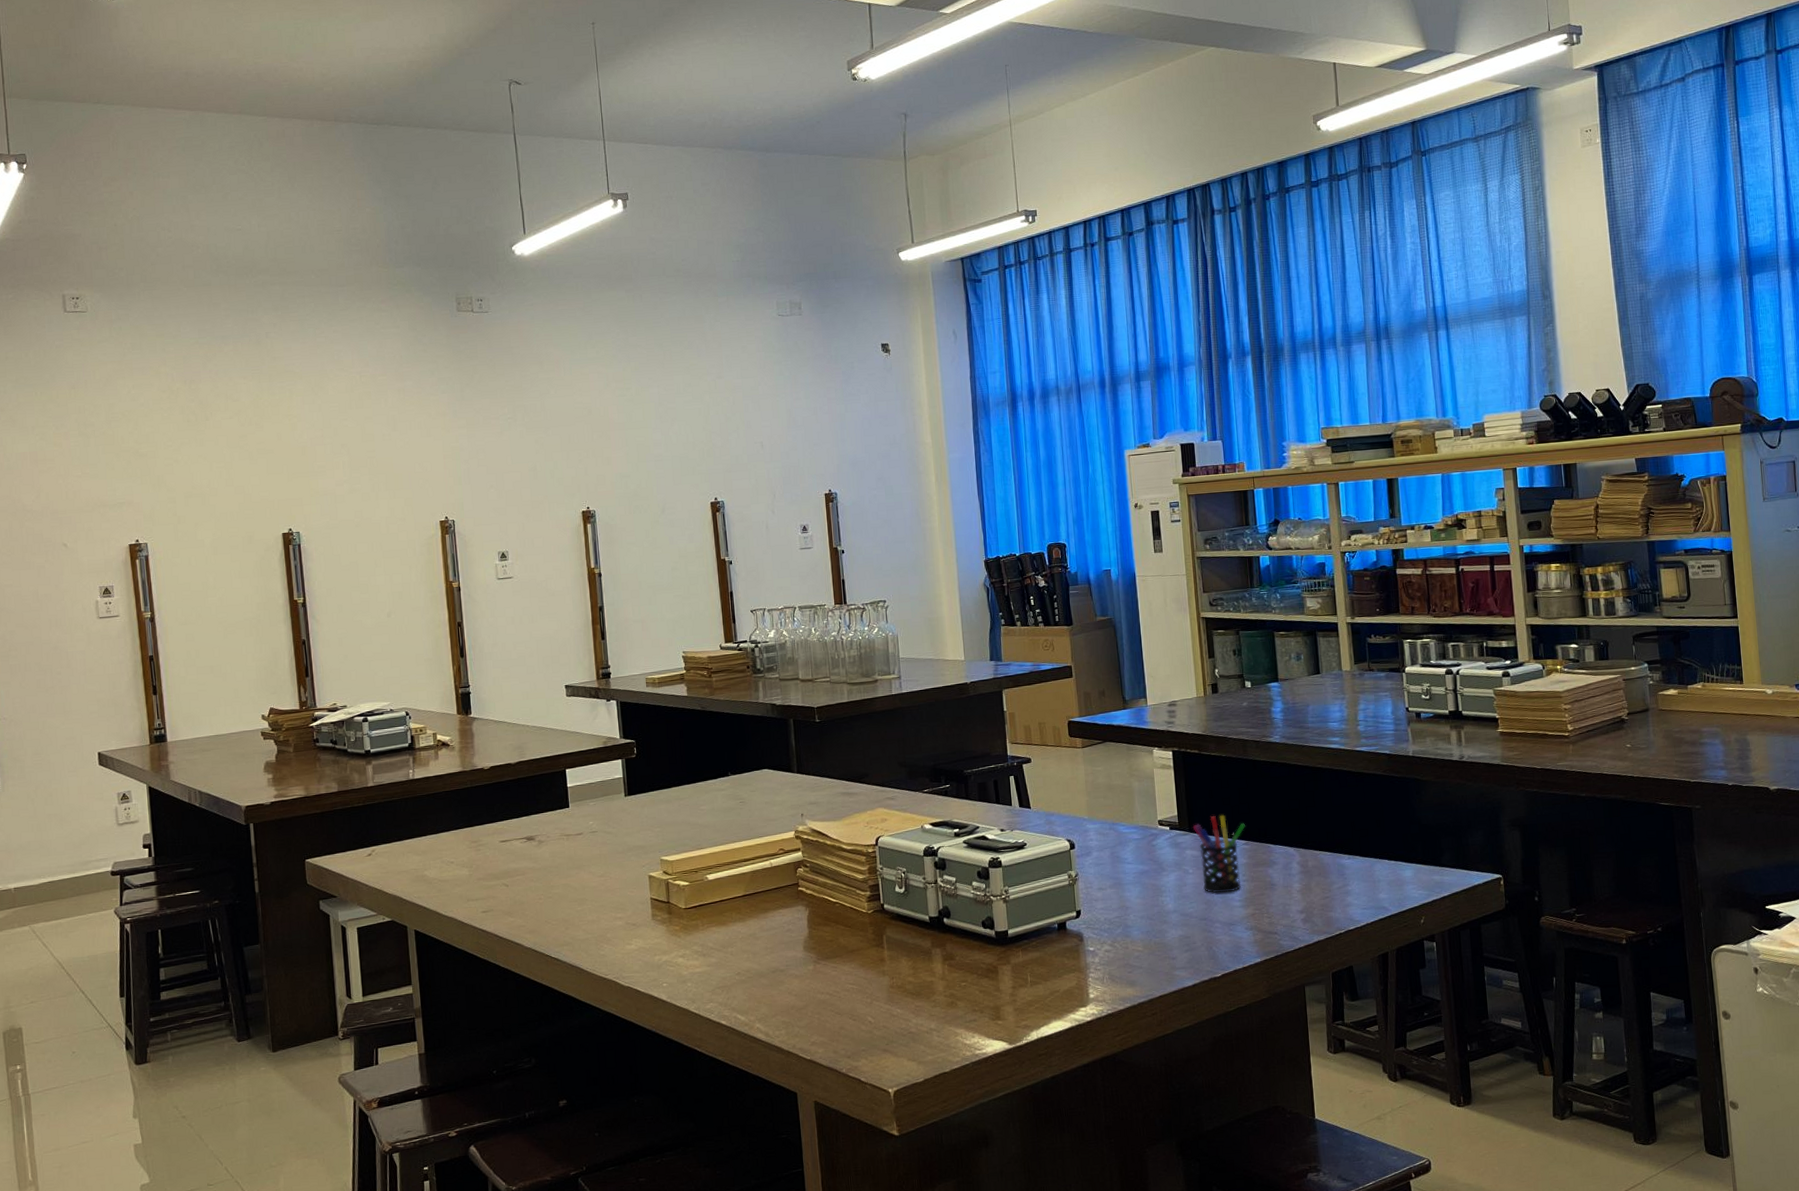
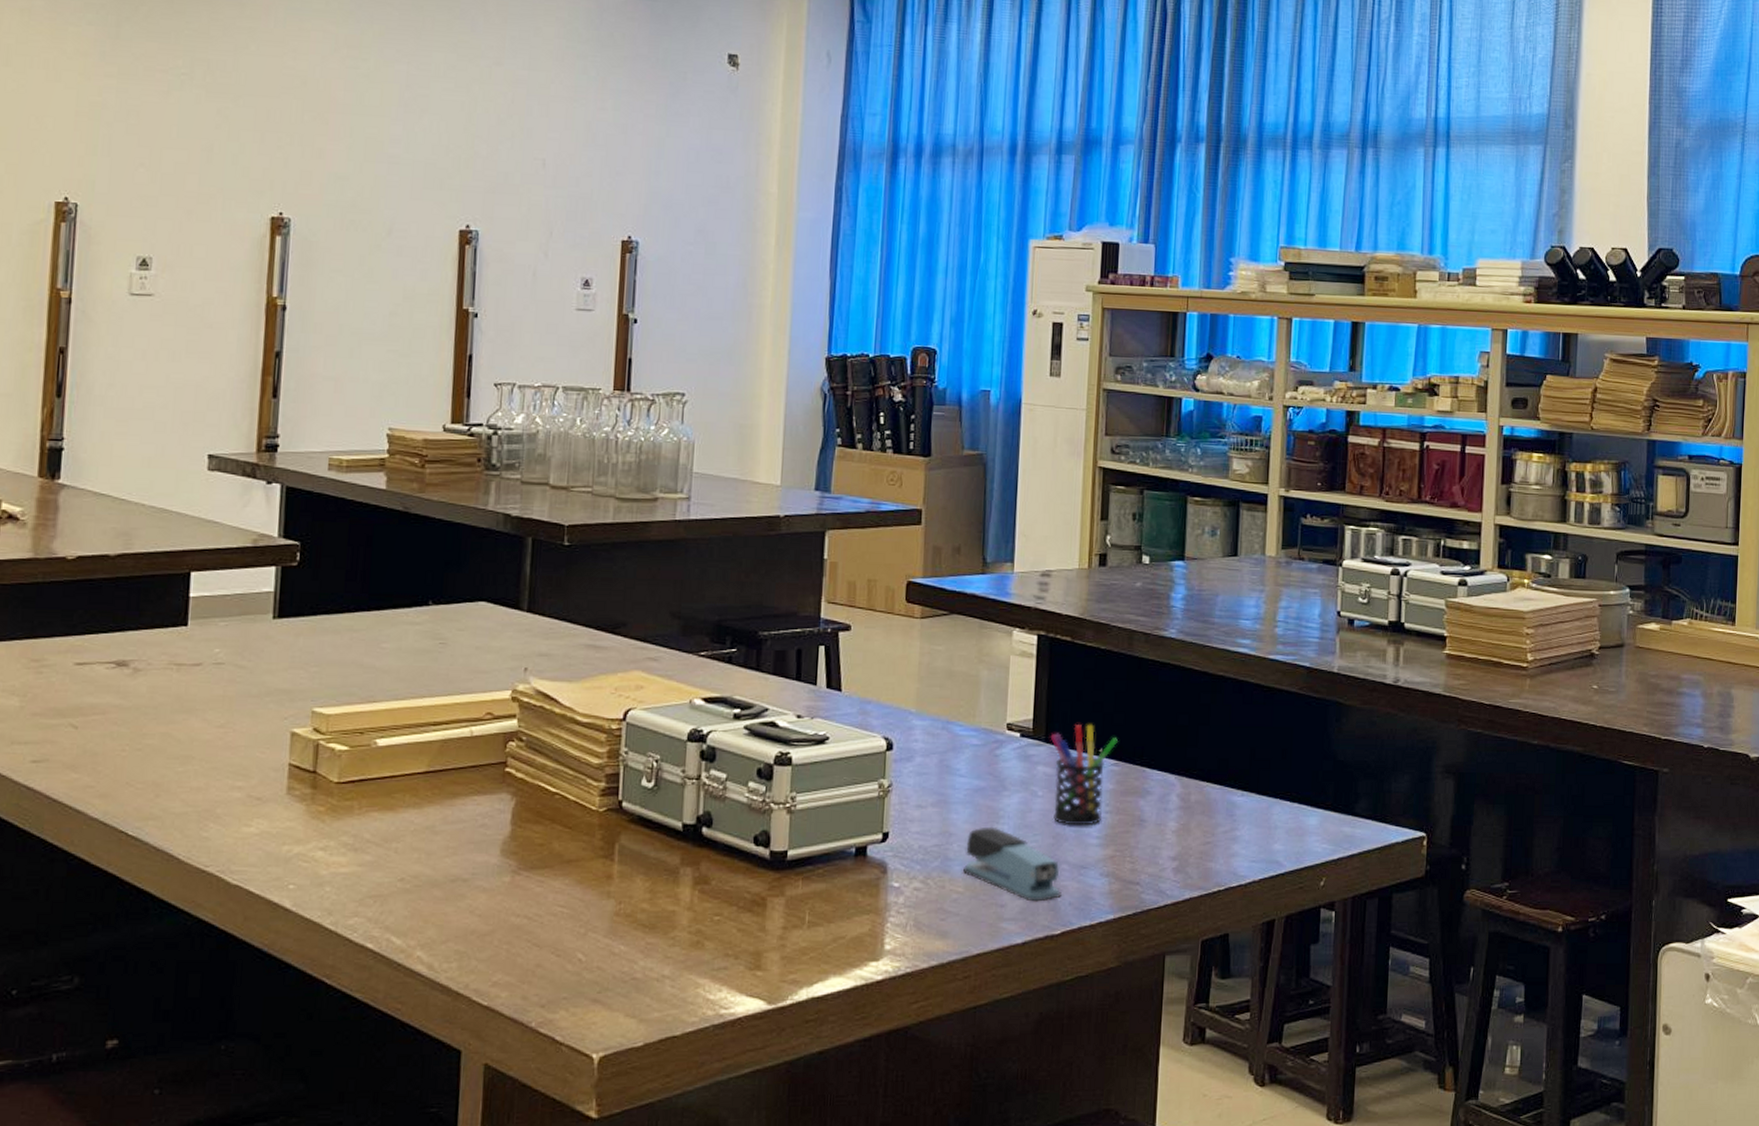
stapler: none [1139,899,1218,954] -> present [962,826,1062,902]

